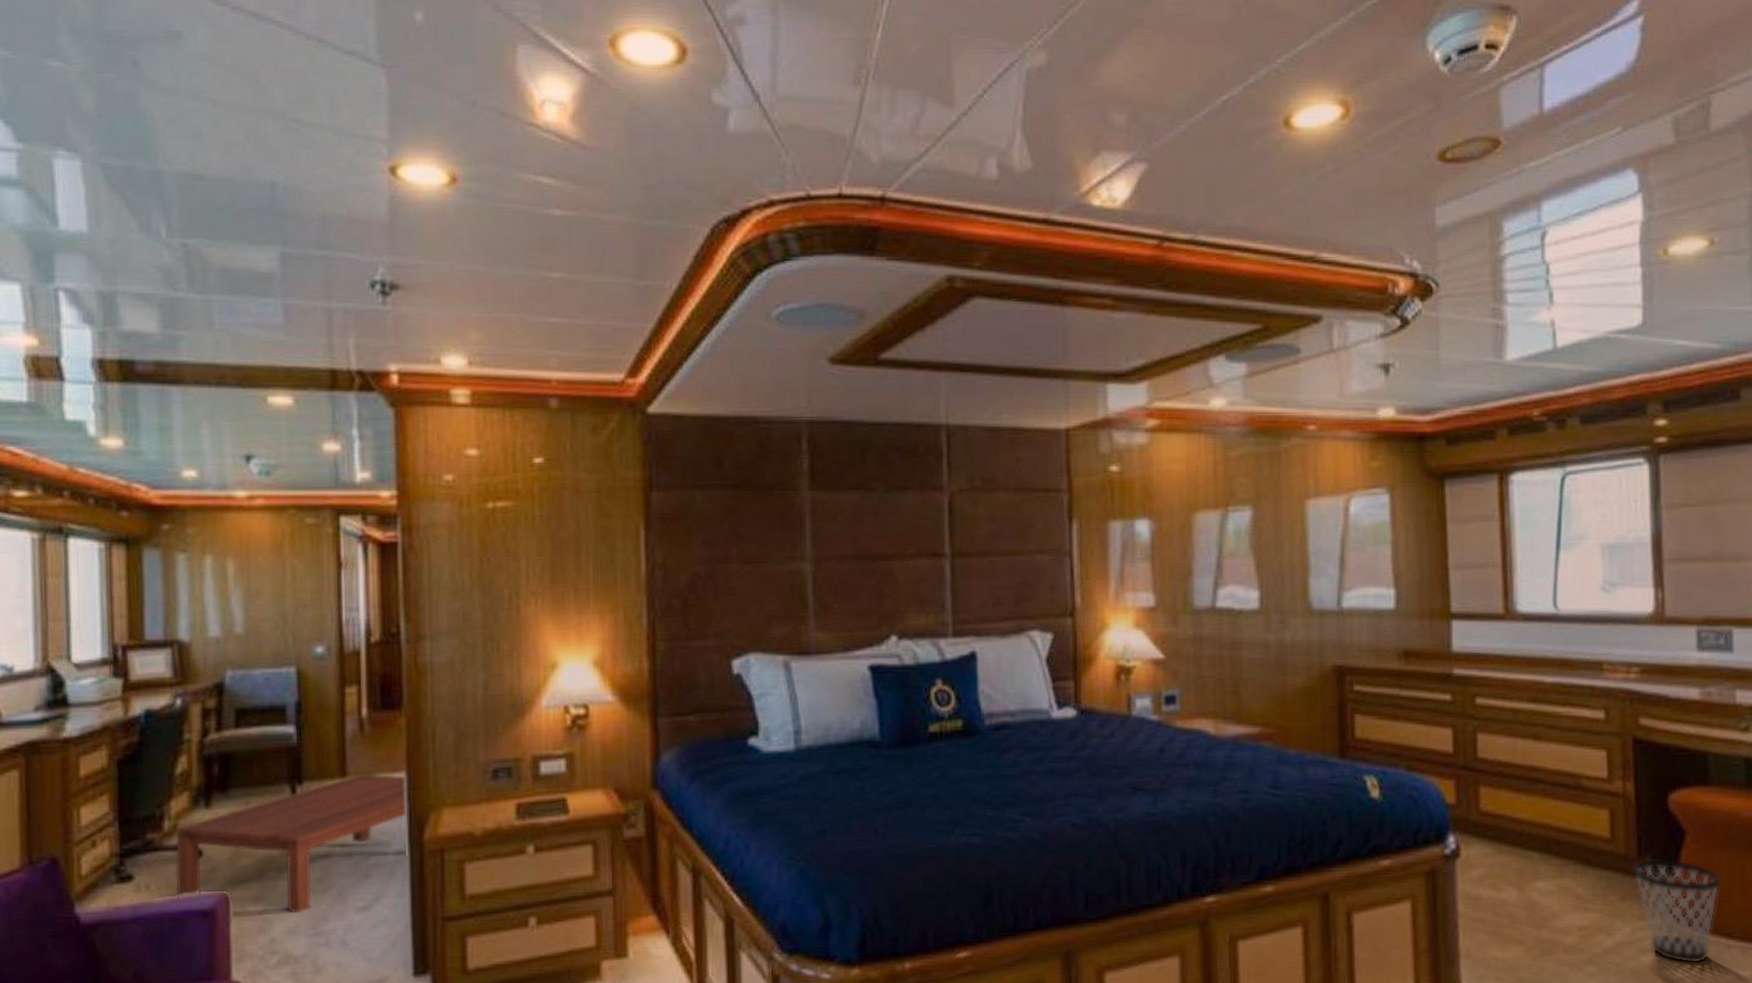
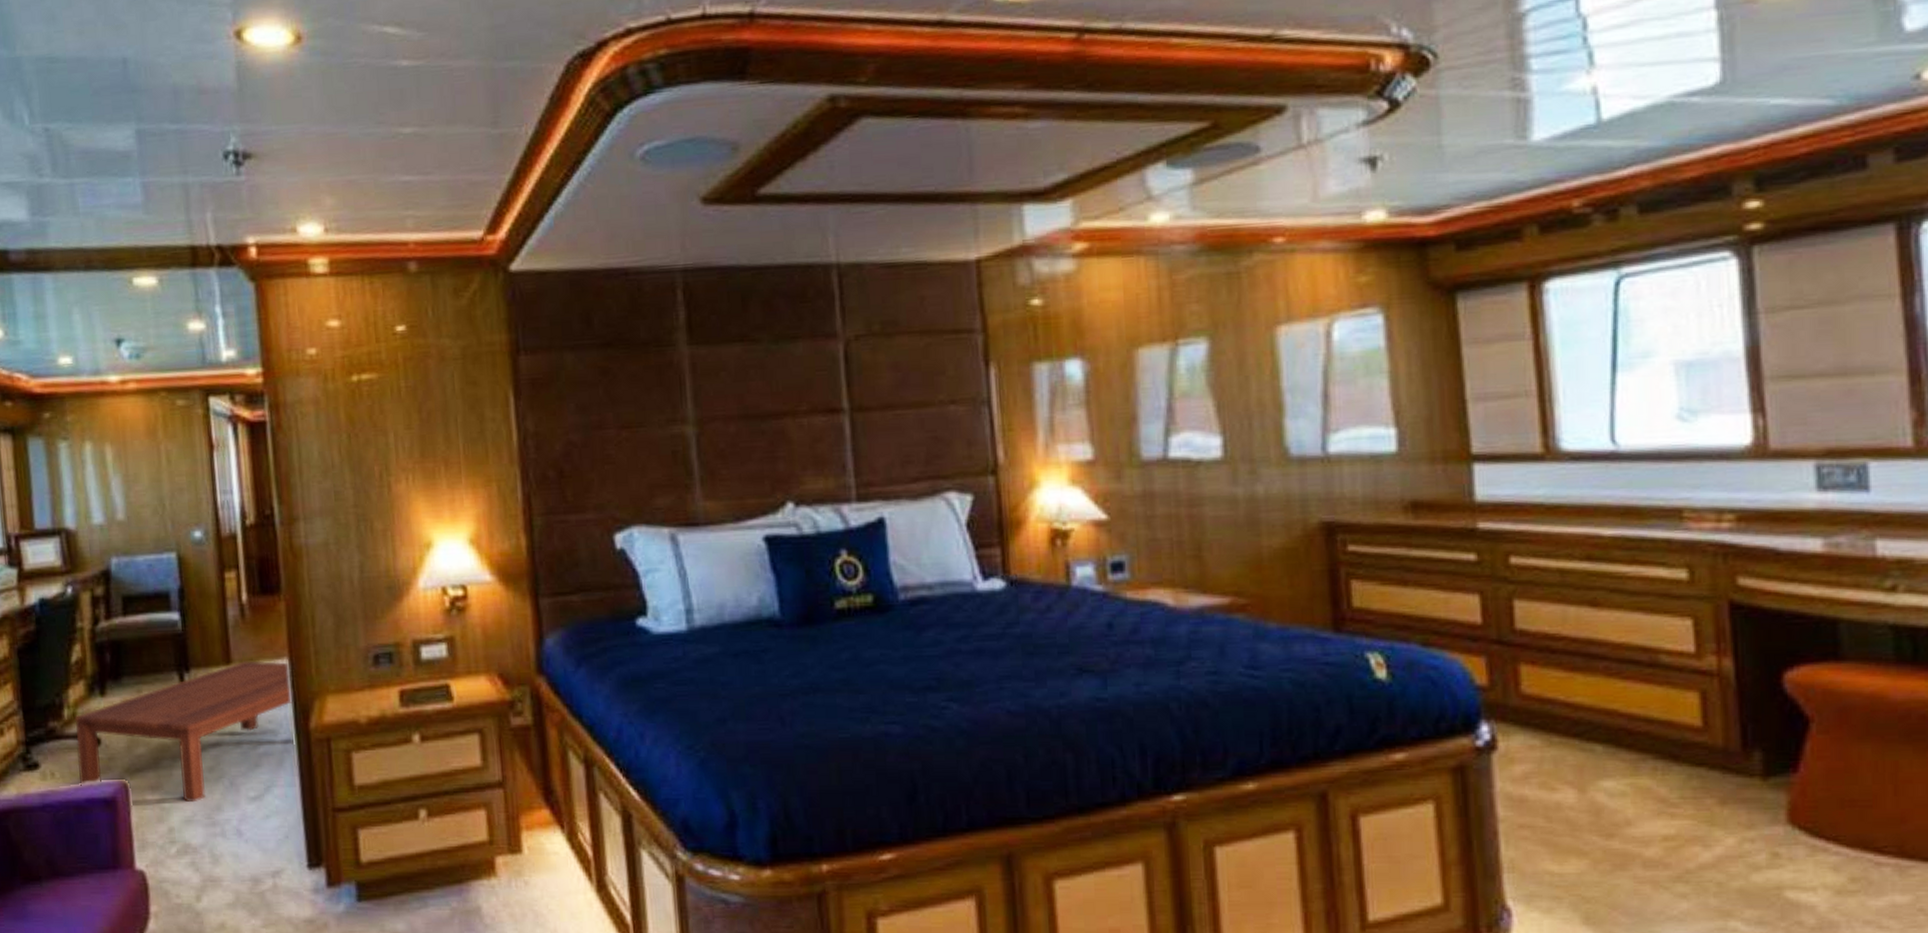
wastebasket: present [1631,858,1721,965] -> none [1734,752,1863,886]

